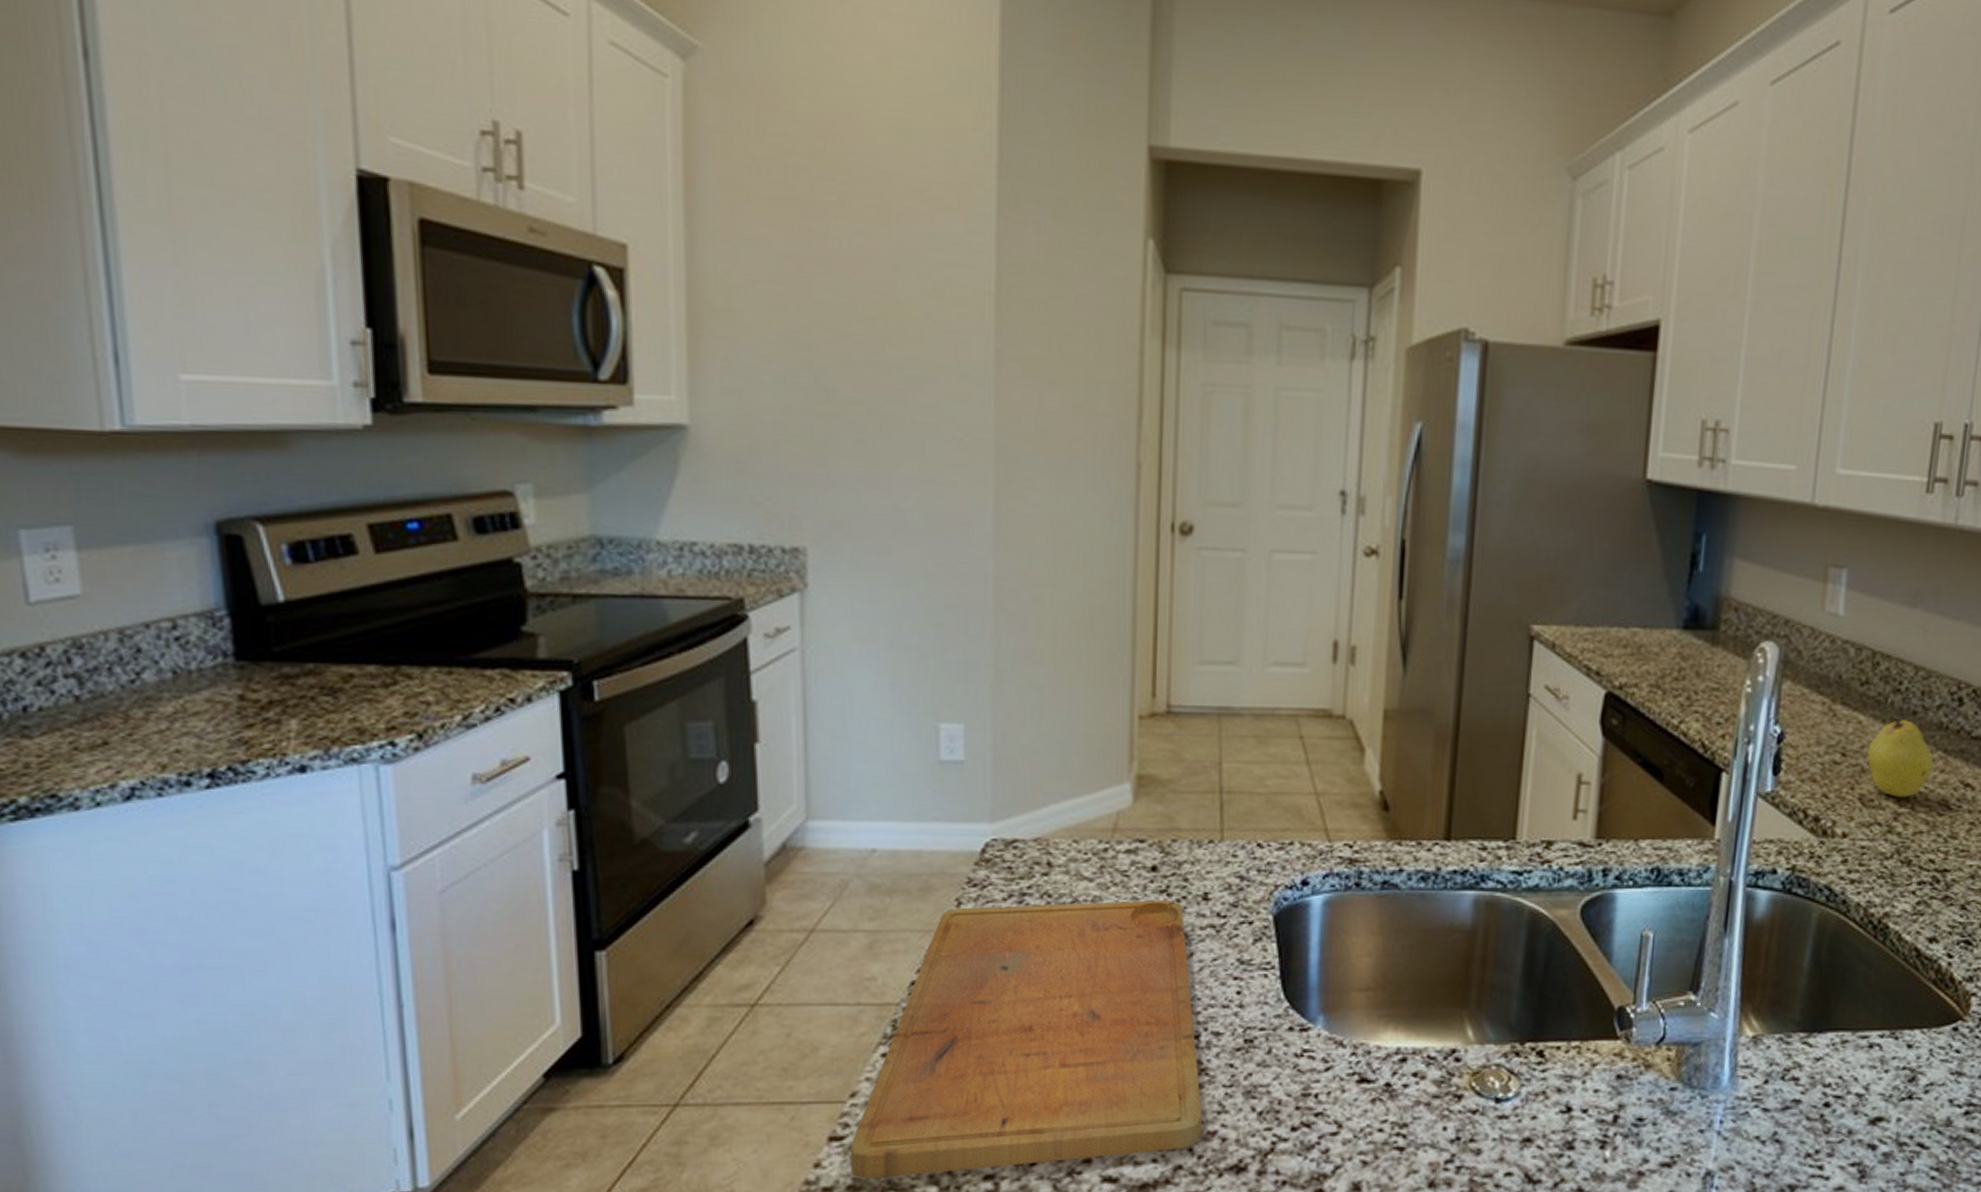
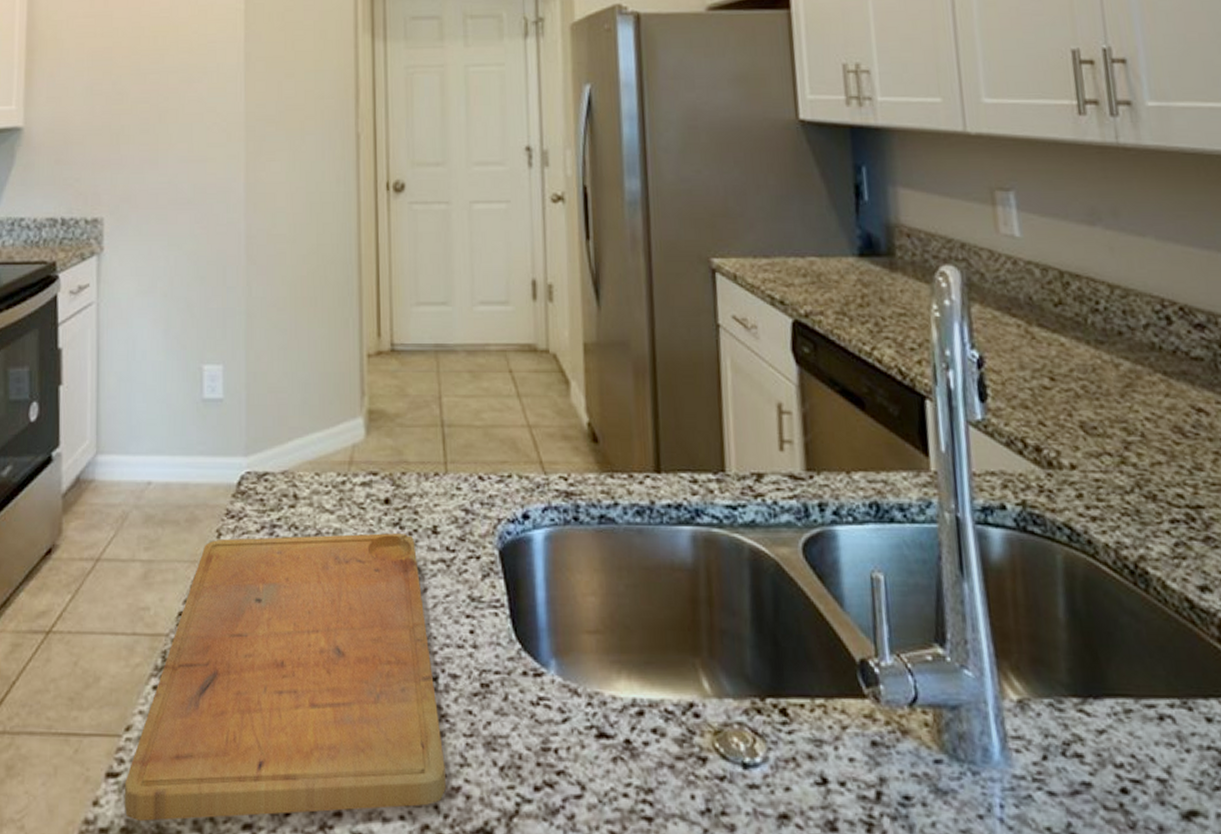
fruit: present [1867,720,1933,798] -> none [1077,341,1155,426]

